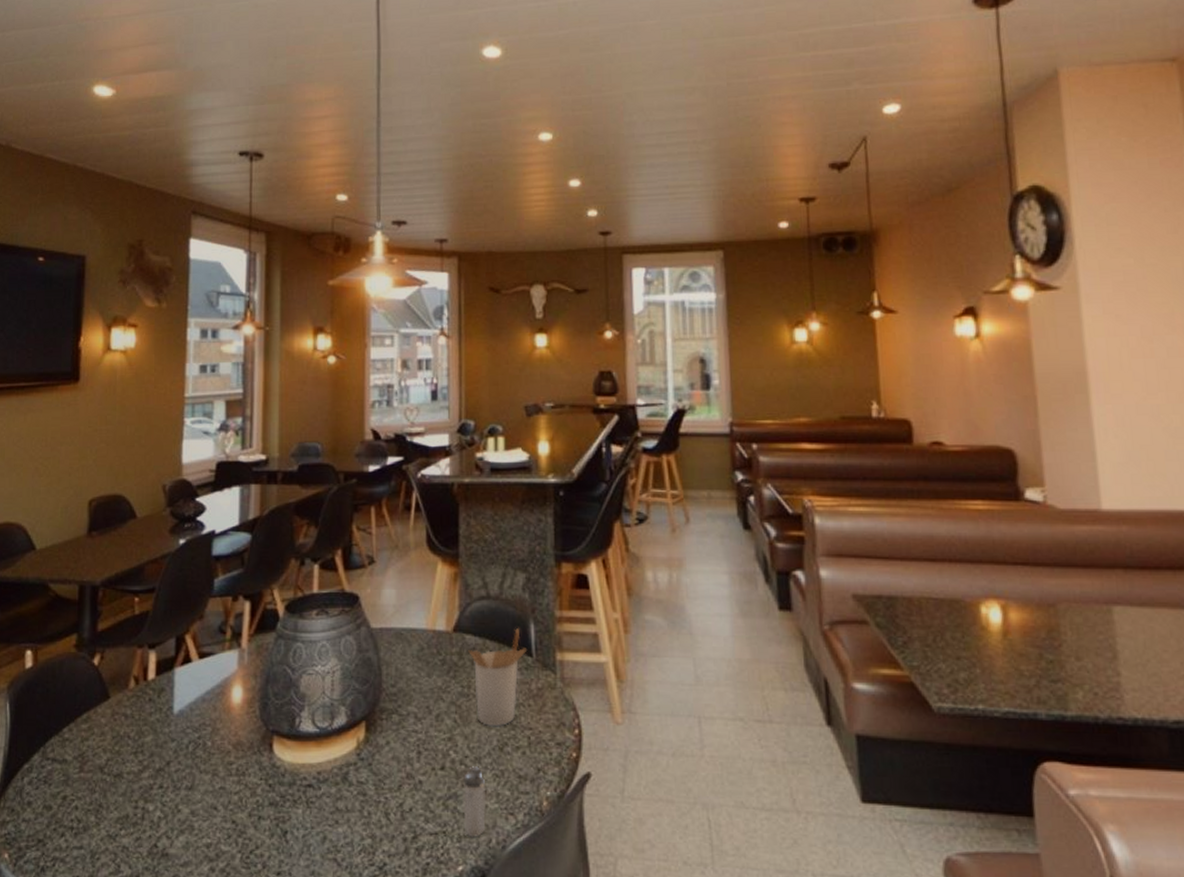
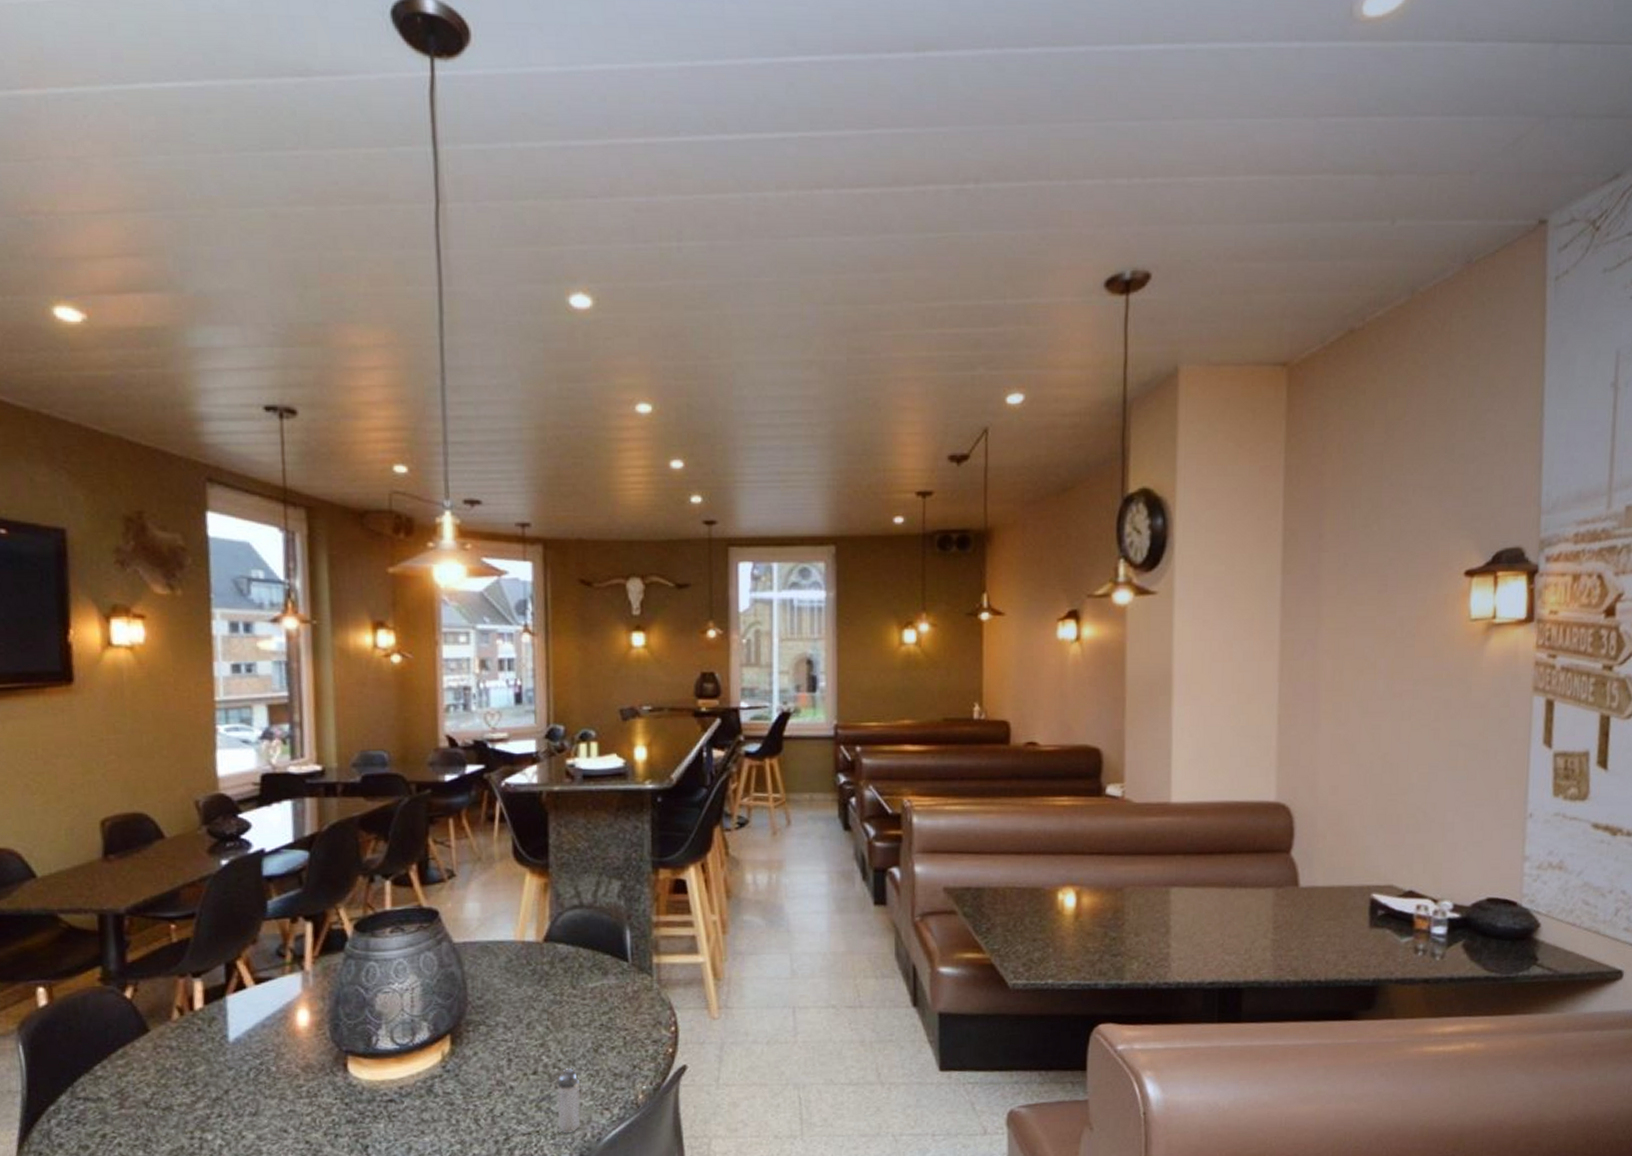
utensil holder: present [468,628,526,726] -> none [560,935,622,1030]

